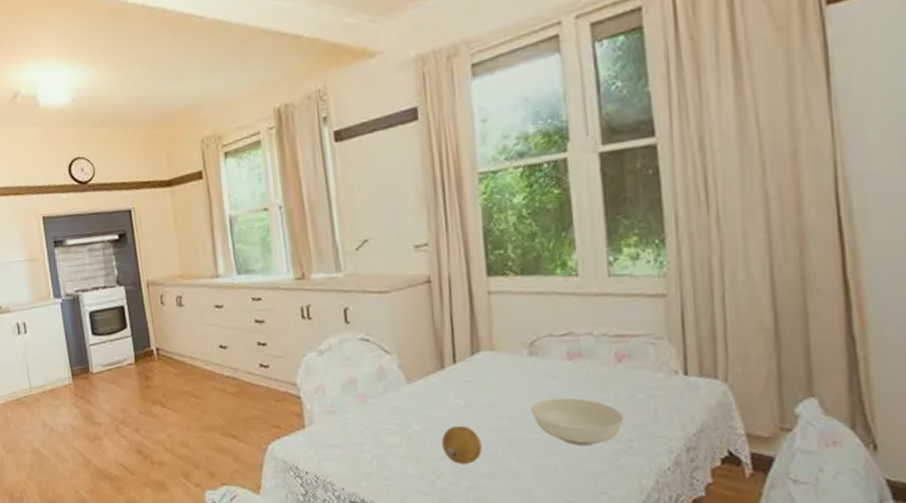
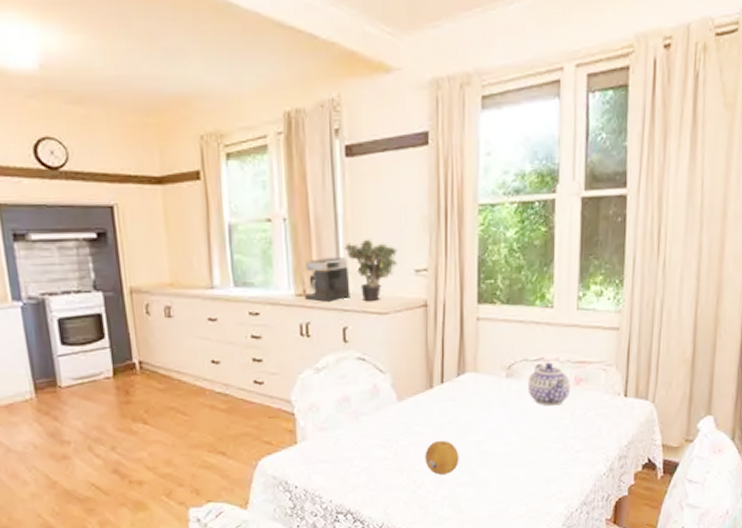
coffee maker: none [302,239,349,284] -> present [305,258,350,302]
potted plant: none [338,218,395,282] -> present [343,239,397,302]
bowl: present [531,397,625,445] -> none [503,415,576,456]
teapot: none [555,337,612,387] -> present [527,362,571,406]

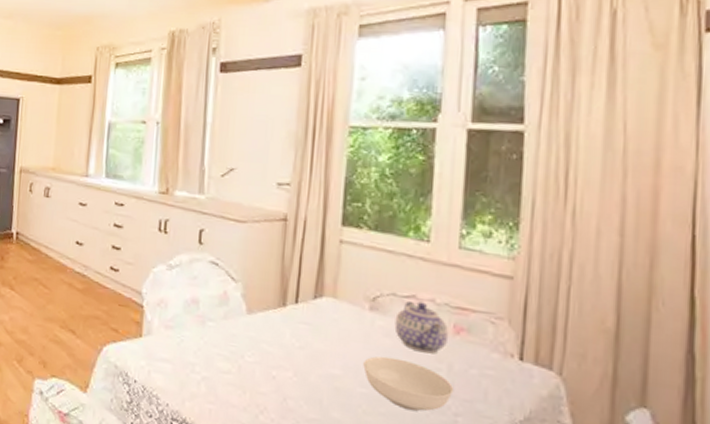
coffee maker: present [305,258,350,302] -> none [167,161,212,203]
potted plant: present [343,239,397,302] -> none [208,148,261,209]
fruit: present [425,440,459,475] -> none [270,364,310,405]
bowl: none [503,415,576,456] -> present [363,356,454,411]

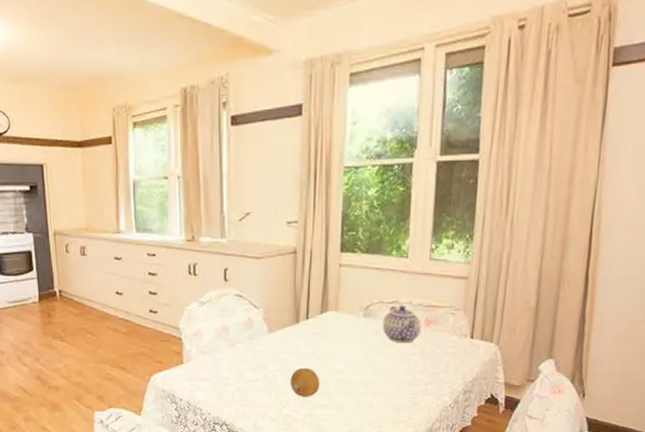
fruit: none [270,364,310,405] -> present [290,367,320,397]
bowl: present [363,356,454,411] -> none [360,350,425,386]

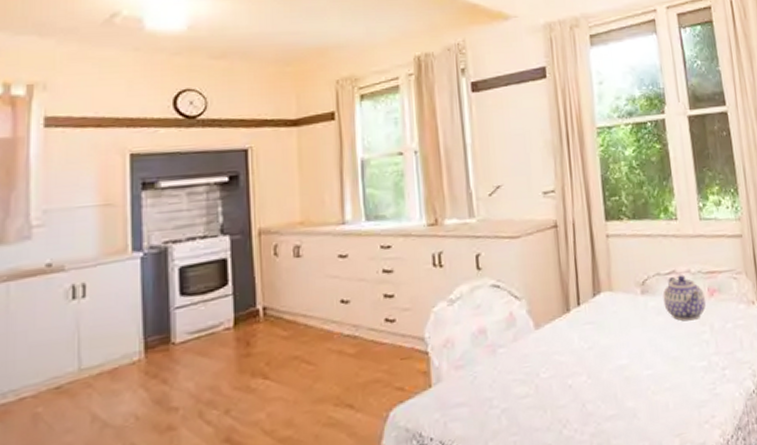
fruit: present [290,367,320,397] -> none [567,368,604,409]

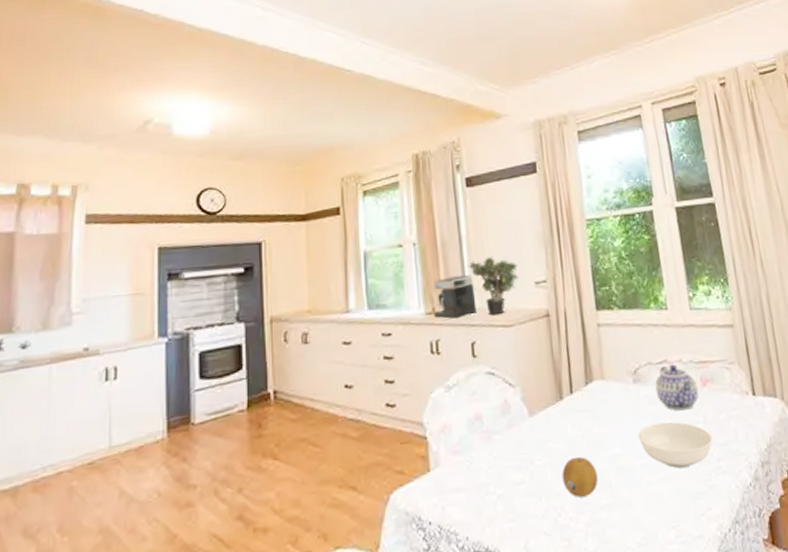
coffee maker: none [437,185,482,230] -> present [434,275,477,319]
potted plant: none [473,165,526,227] -> present [468,256,518,316]
fruit: none [567,368,604,409] -> present [562,456,598,498]
bowl: none [645,332,719,378] -> present [638,421,713,468]

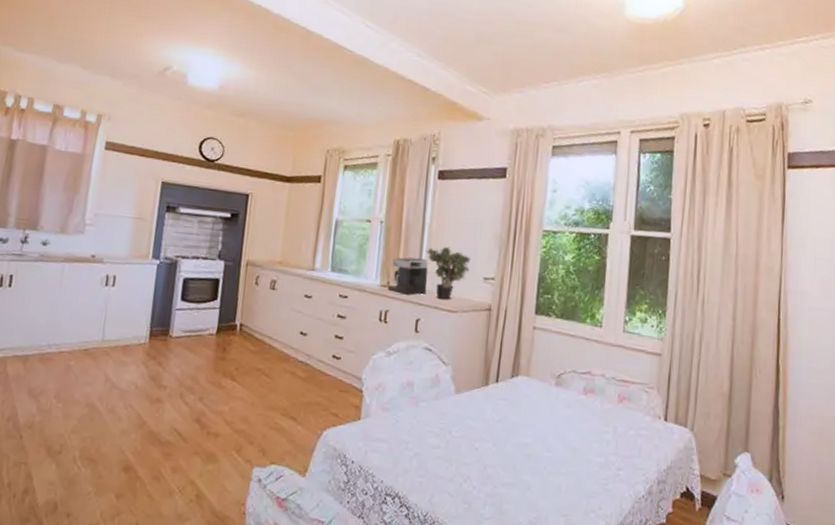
fruit: present [562,456,598,498] -> none [473,436,506,472]
bowl: present [638,421,713,468] -> none [549,424,618,468]
teapot: present [655,364,699,411] -> none [574,376,615,420]

